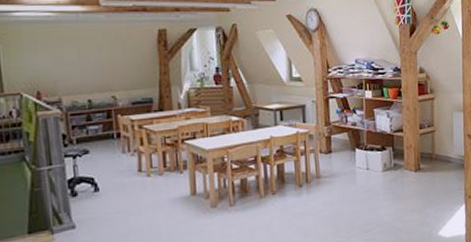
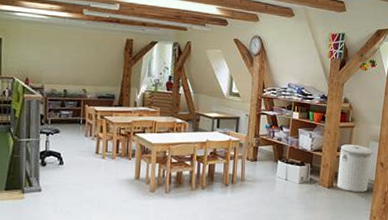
can: none [422,118,459,172] -> present [337,144,373,192]

